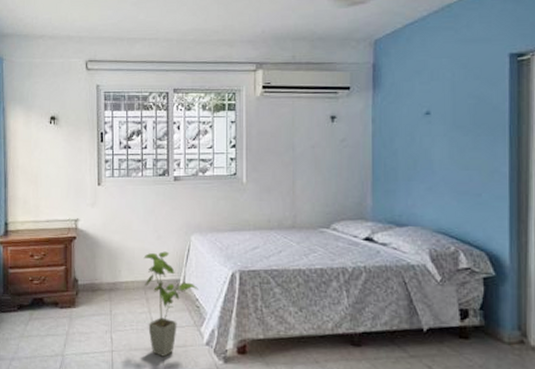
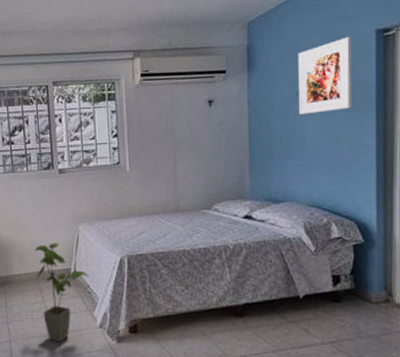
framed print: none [425,59,484,136] -> present [298,36,353,114]

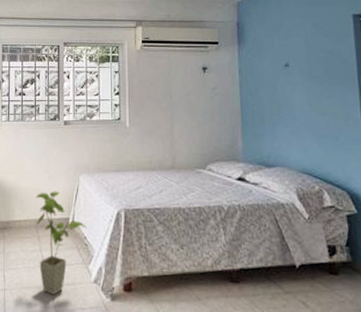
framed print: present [298,36,353,114] -> none [283,19,336,85]

